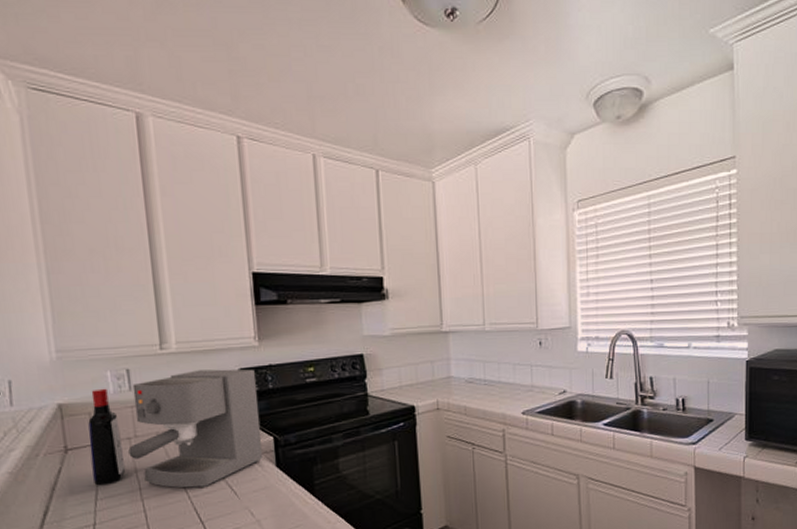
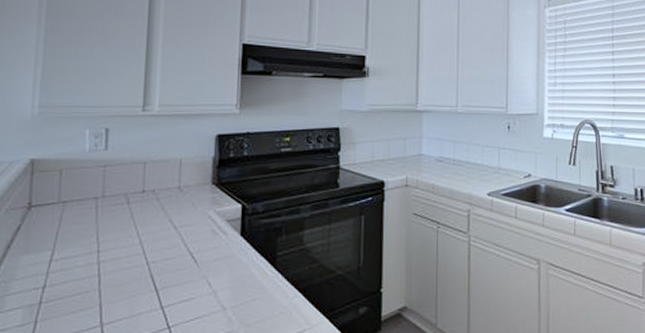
liquor bottle: present [88,388,126,486] -> none [52,146,89,246]
coffee maker: present [128,369,263,488] -> none [93,134,232,254]

